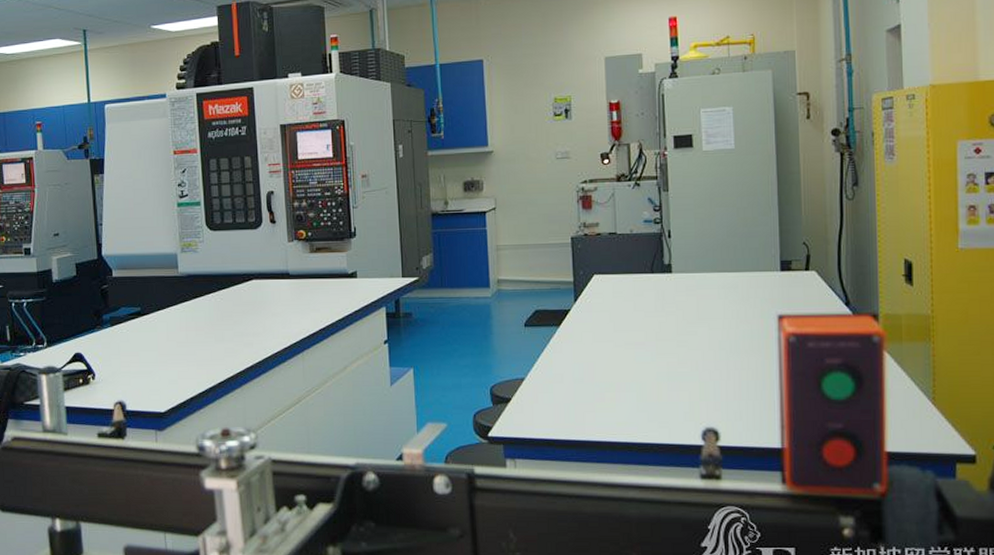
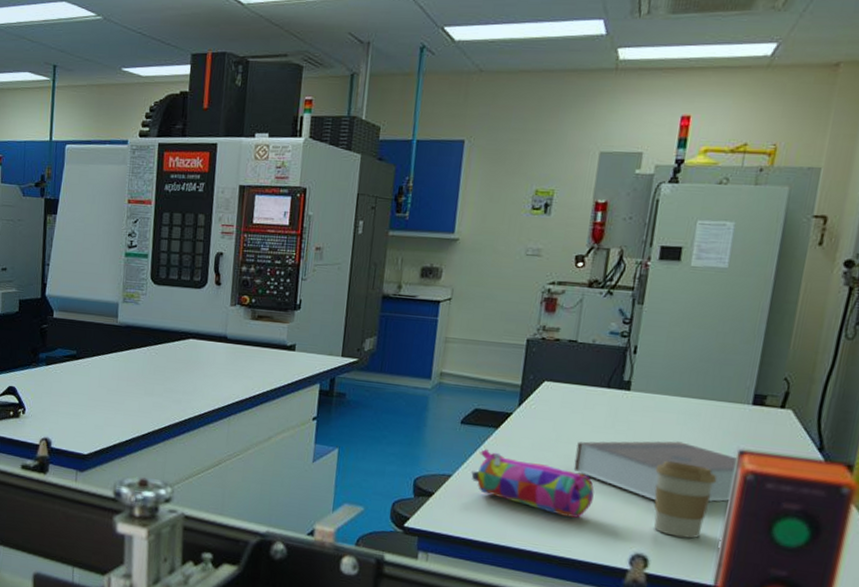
pencil case: none [543,347,658,403] -> present [471,448,594,519]
book: none [634,315,781,373] -> present [573,441,740,502]
coffee cup: none [708,335,764,406] -> present [654,461,717,539]

